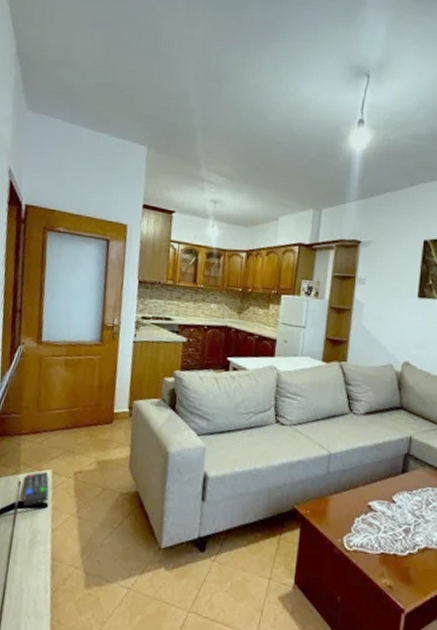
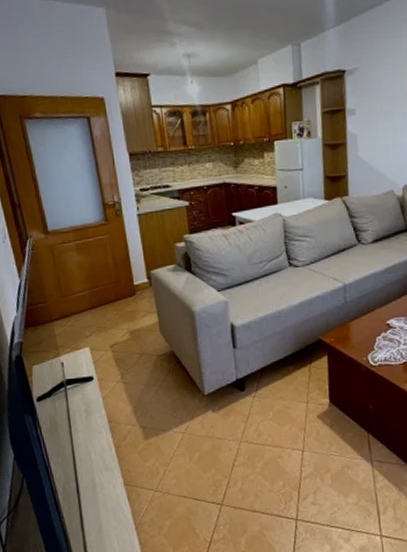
remote control: present [22,471,49,507] -> none [66,349,93,383]

